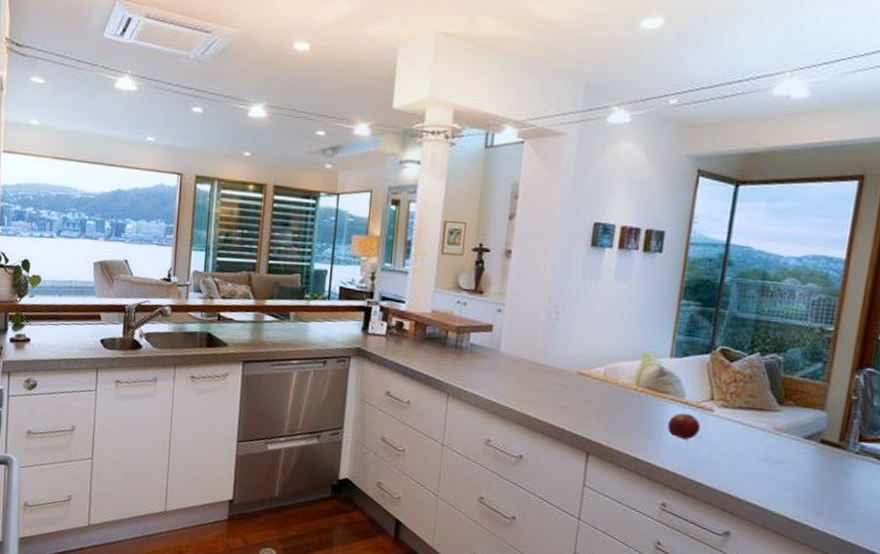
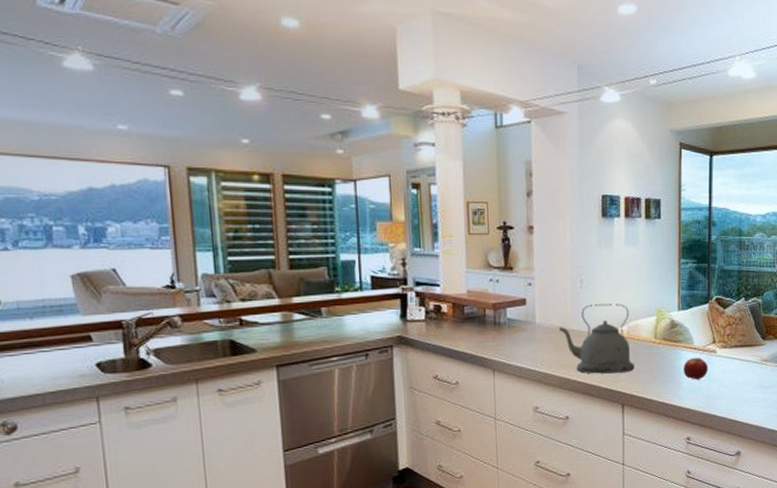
kettle: none [525,339,609,419] -> present [559,303,635,374]

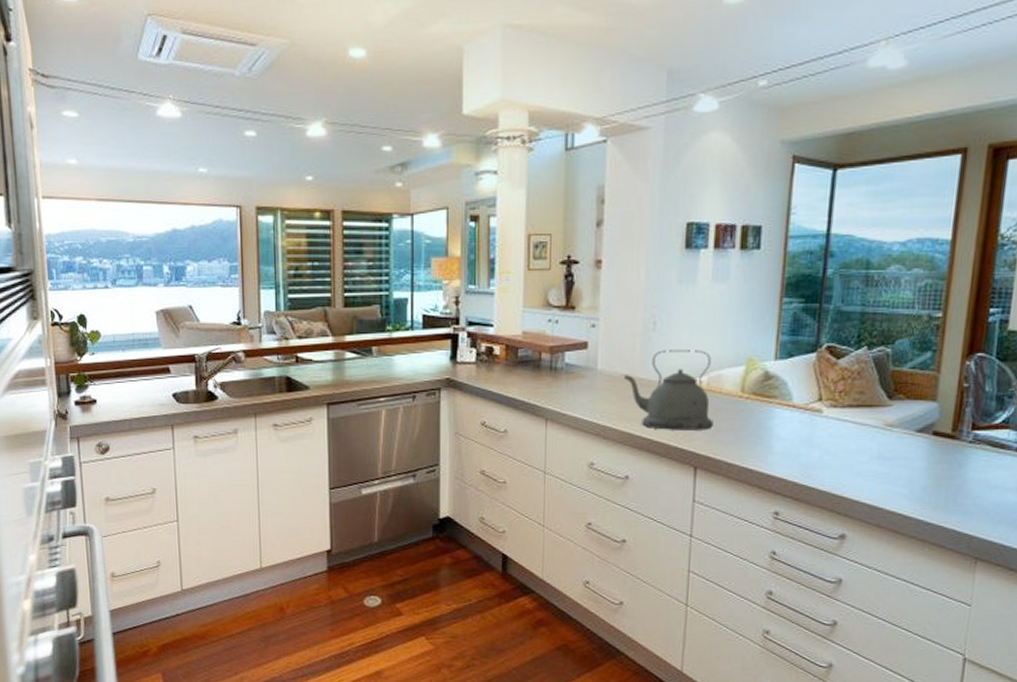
fruit: present [684,358,709,380] -> none [776,418,810,444]

